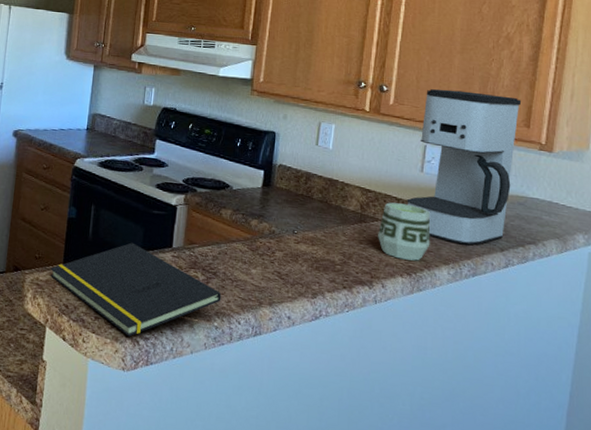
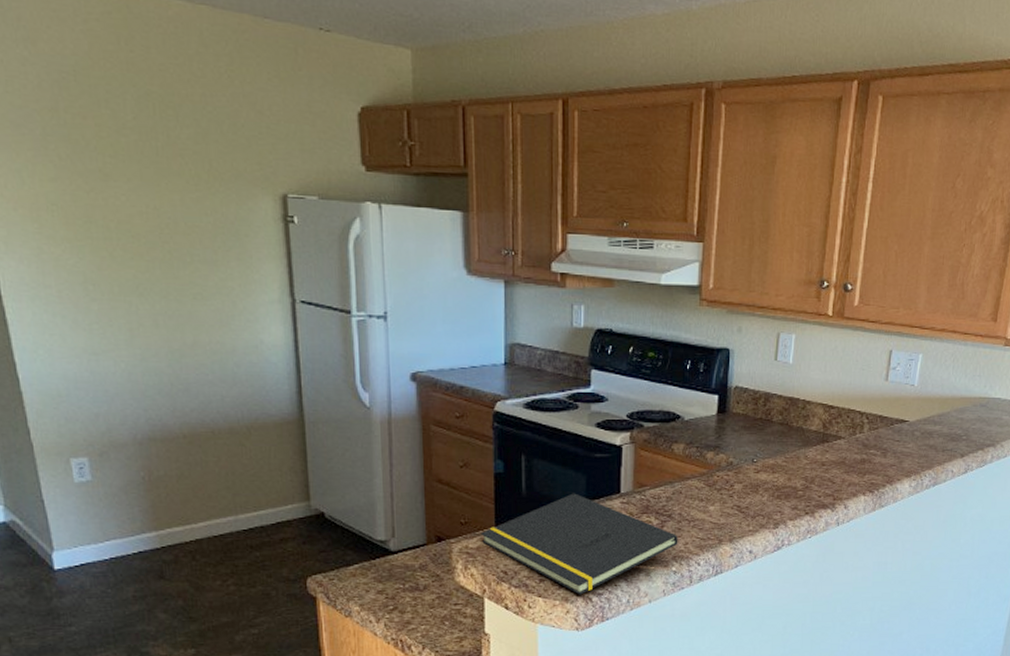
cup: present [378,202,431,261] -> none [841,417,894,477]
coffee maker: present [407,89,522,246] -> none [870,283,991,455]

